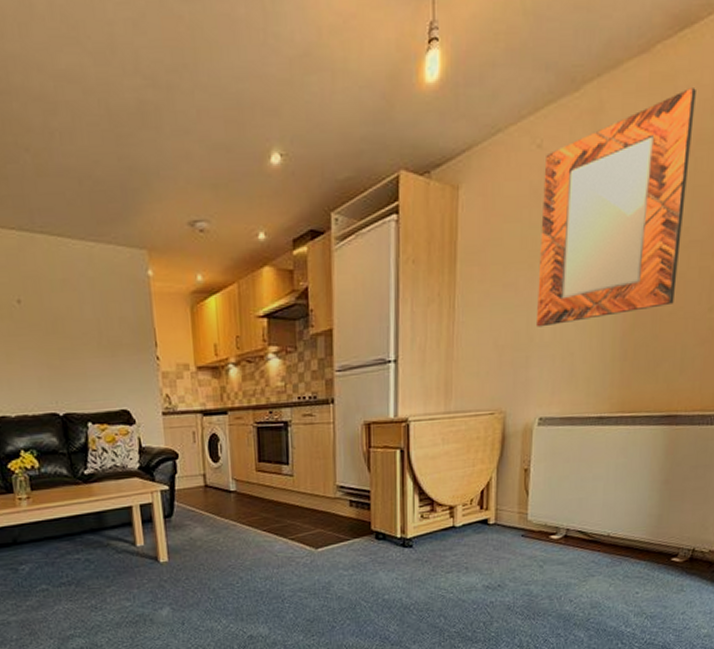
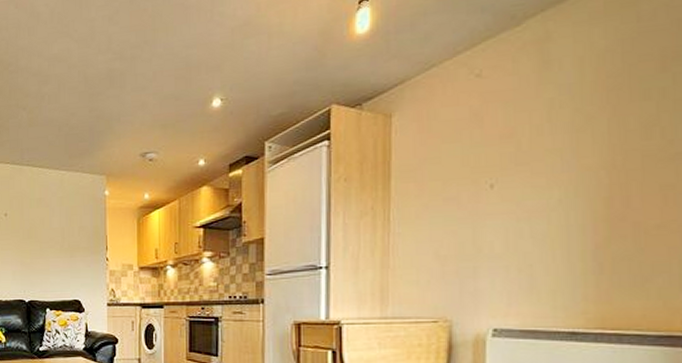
home mirror: present [535,88,696,327] -> none [483,10,667,239]

